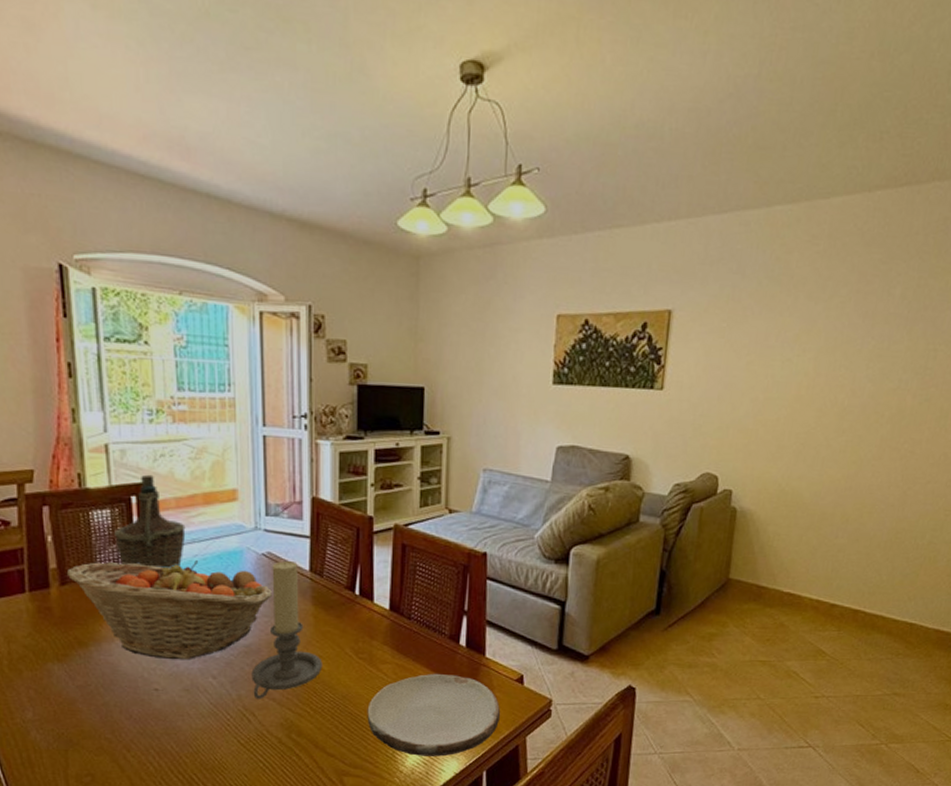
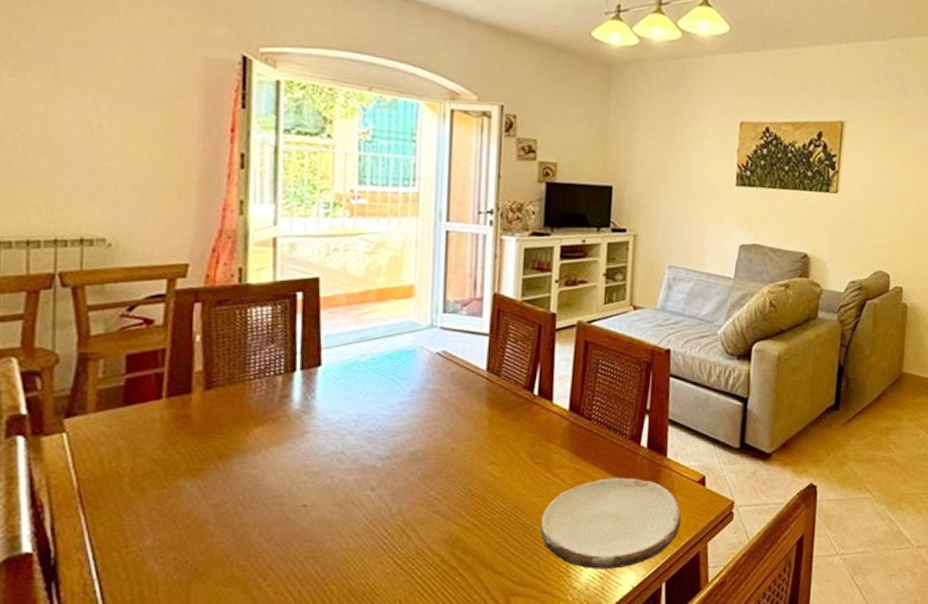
fruit basket: present [67,560,273,661] -> none [215,360,446,471]
bottle: present [114,474,186,569] -> none [274,269,355,371]
candle holder: present [251,561,323,699] -> none [415,360,495,513]

